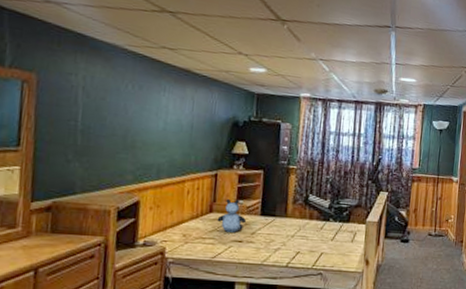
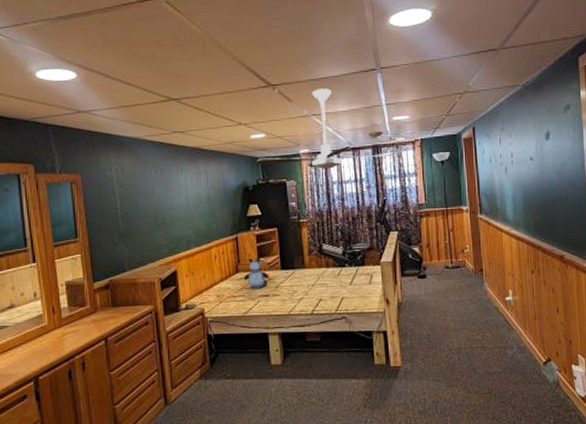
ceiling fan: none [252,34,395,118] -> present [256,88,393,169]

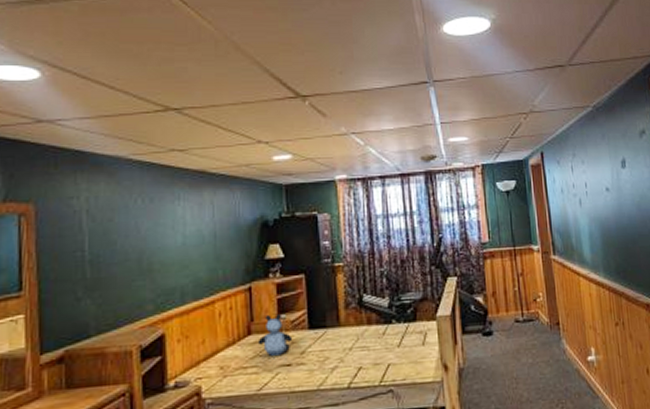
ceiling fan: present [256,88,393,169] -> none [279,102,450,199]

